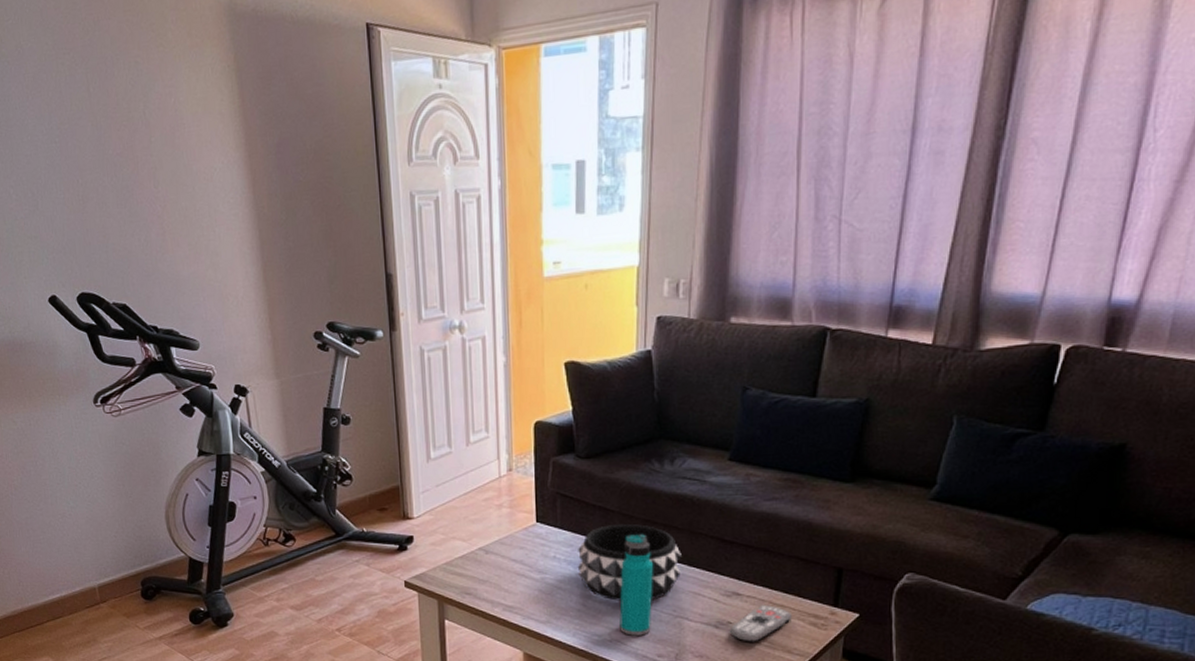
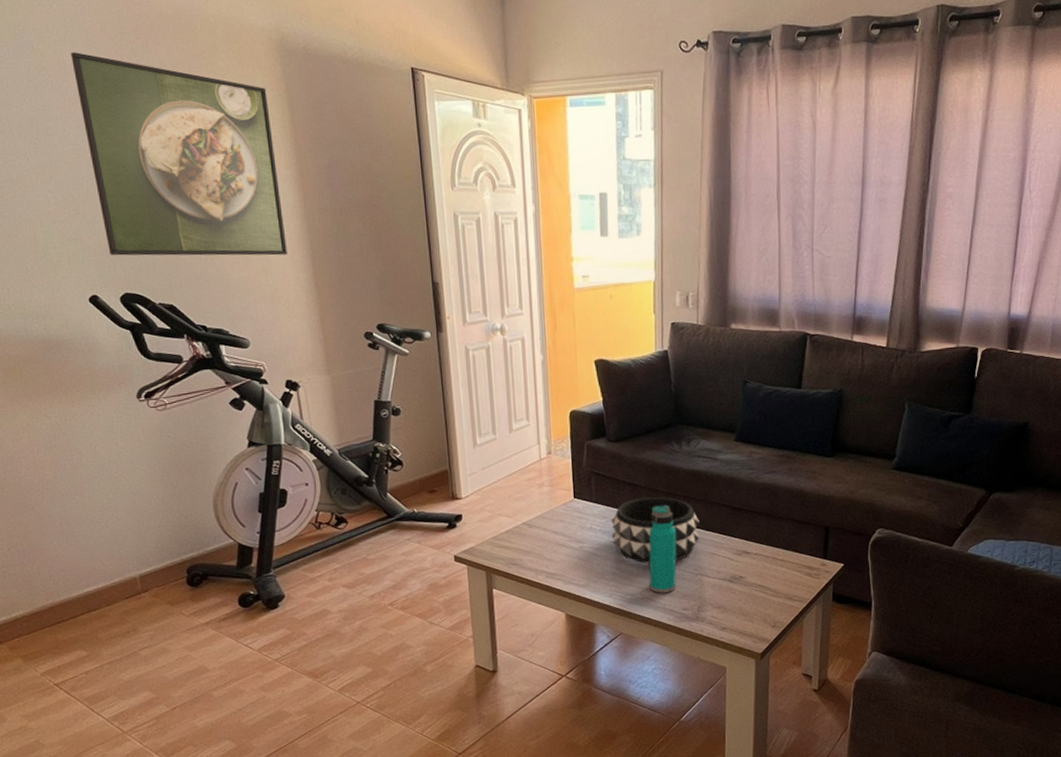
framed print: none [27,35,236,253] -> present [70,52,287,256]
remote control: present [730,605,792,642] -> none [742,560,791,593]

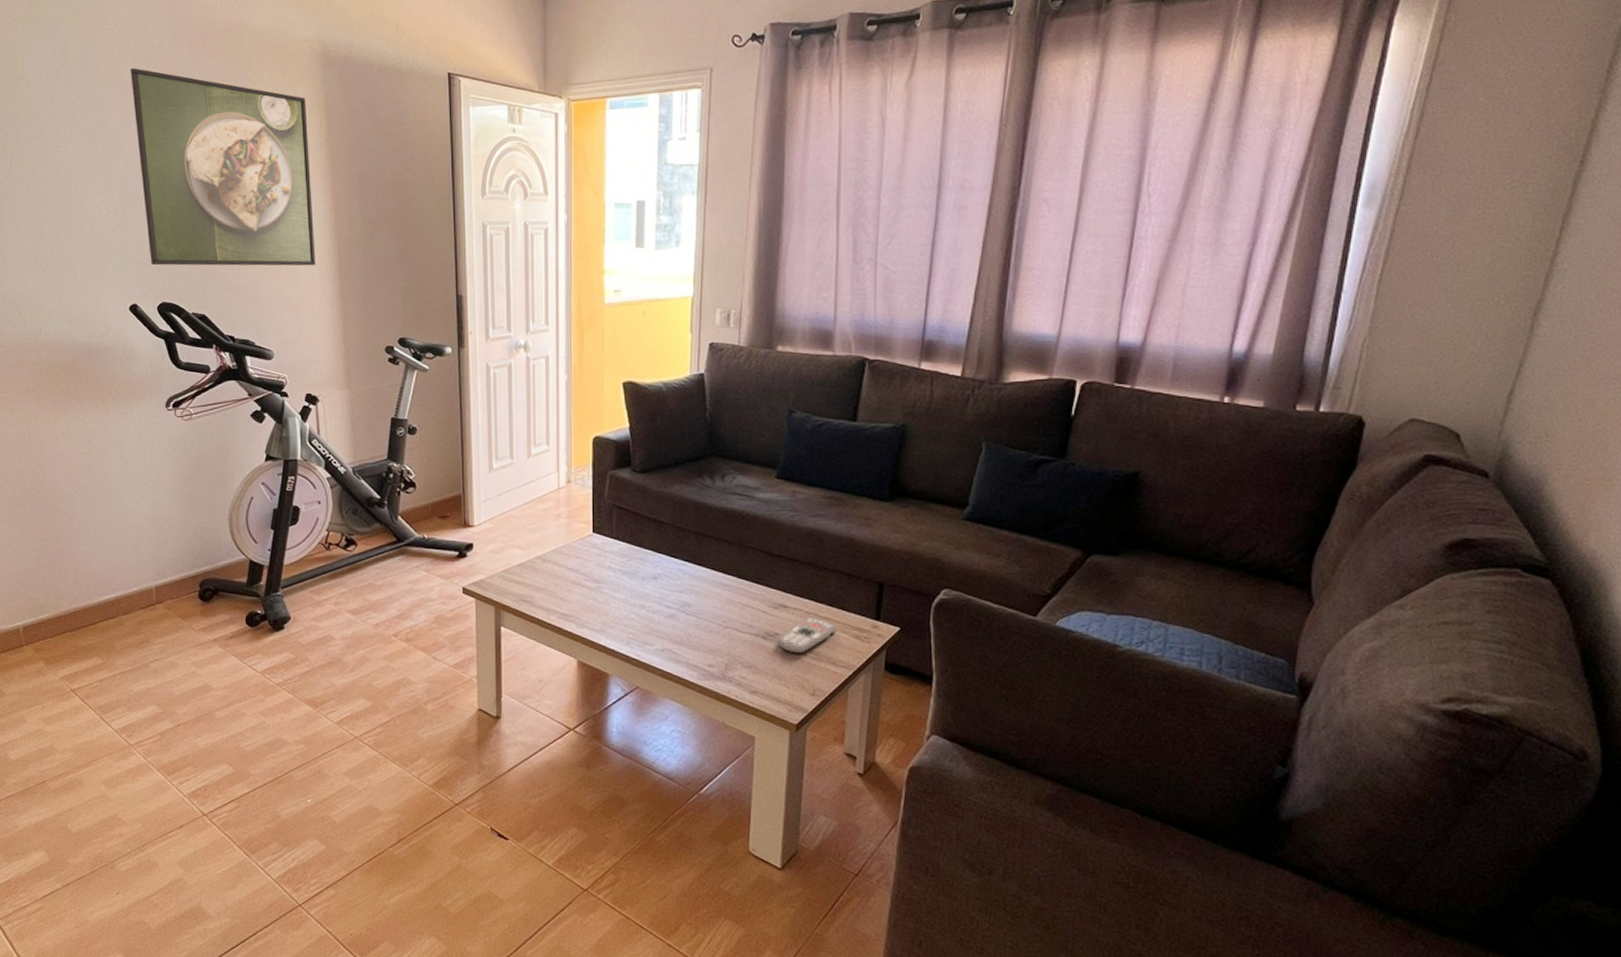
decorative bowl: present [611,497,700,564] -> none [631,537,731,611]
water bottle: present [649,505,677,593] -> none [671,546,704,646]
remote control: none [742,560,791,593] -> present [778,618,836,654]

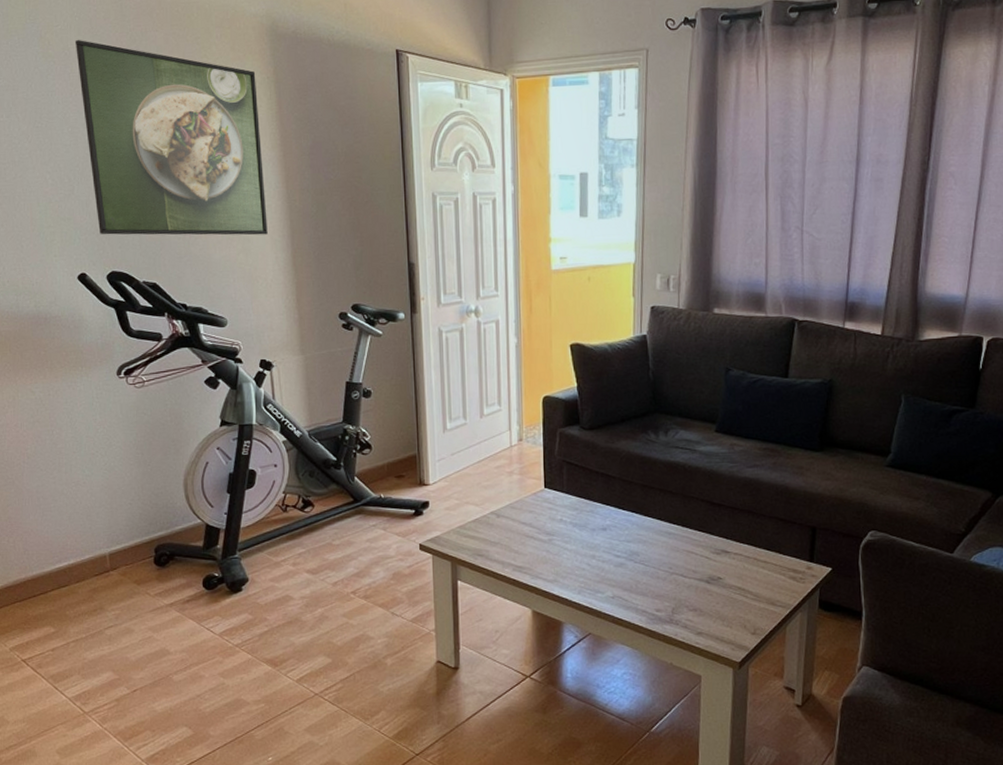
remote control: present [778,618,836,654] -> none [720,561,774,596]

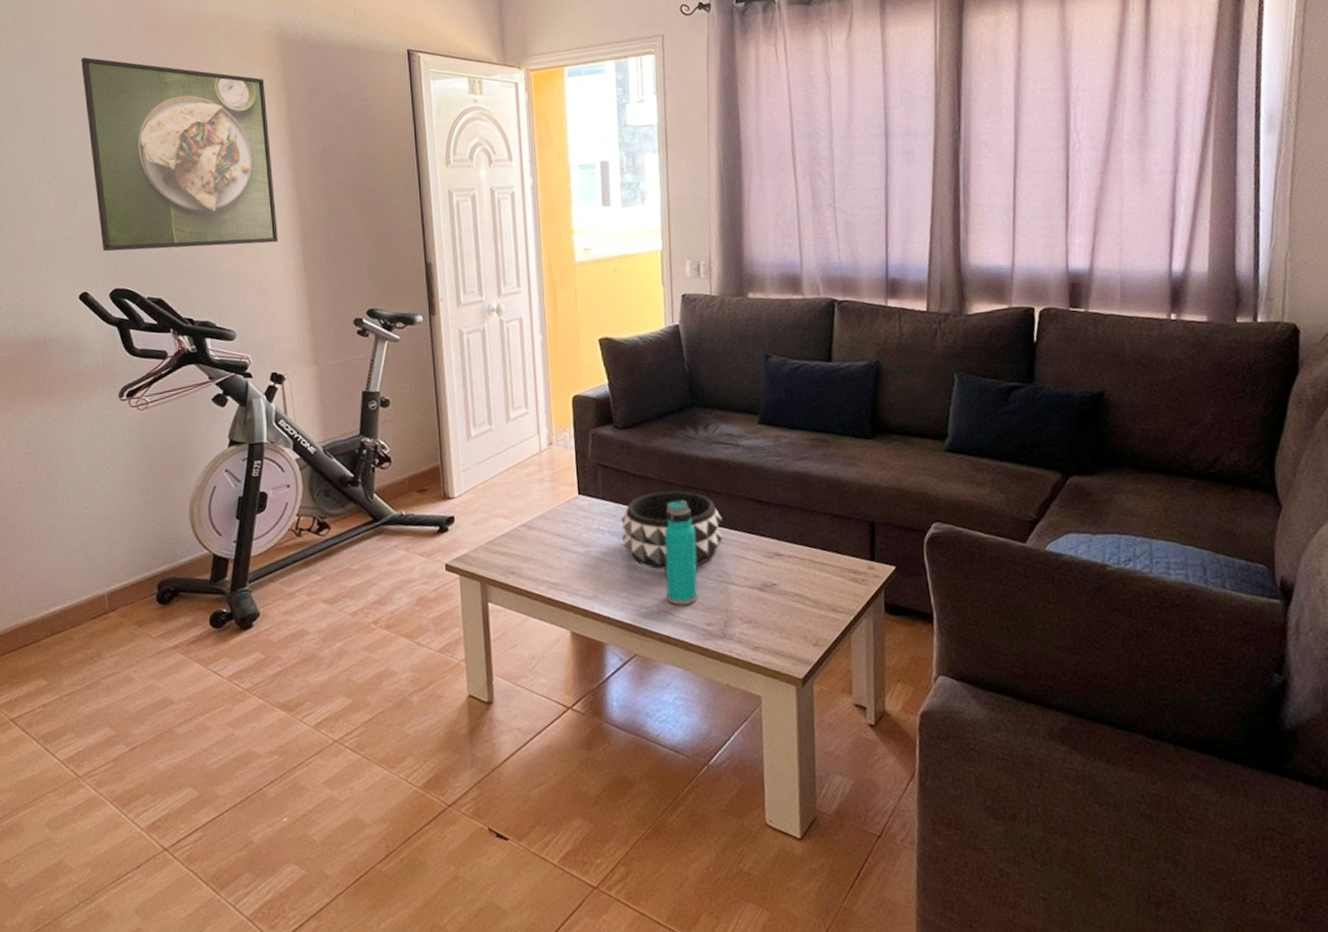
decorative bowl: none [582,489,676,560] -> present [621,491,723,570]
water bottle: none [621,498,651,592] -> present [664,500,698,605]

